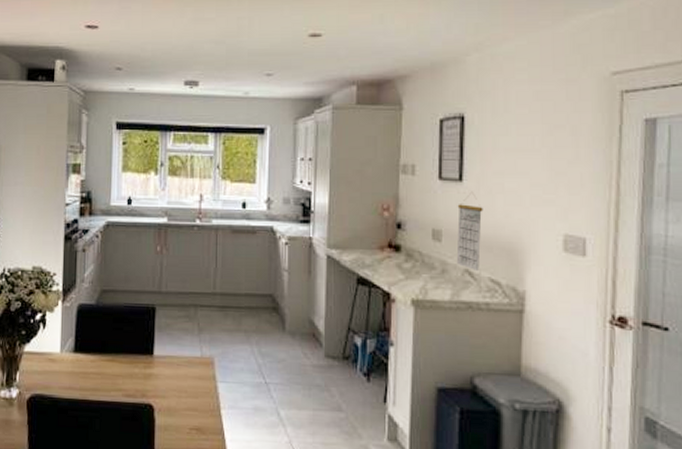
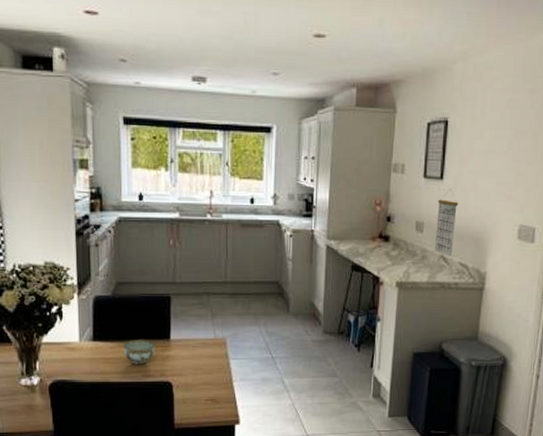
bowl: none [104,353,139,382] -> present [123,339,156,365]

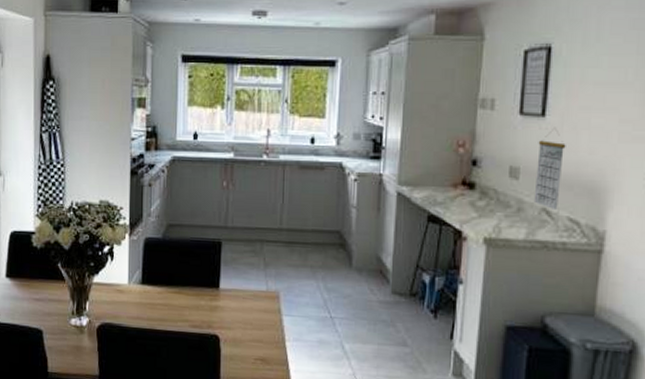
bowl: present [123,339,156,365] -> none [170,285,205,314]

